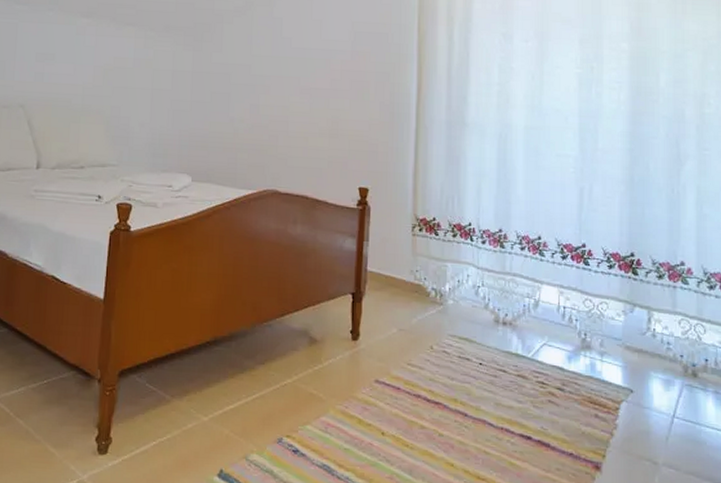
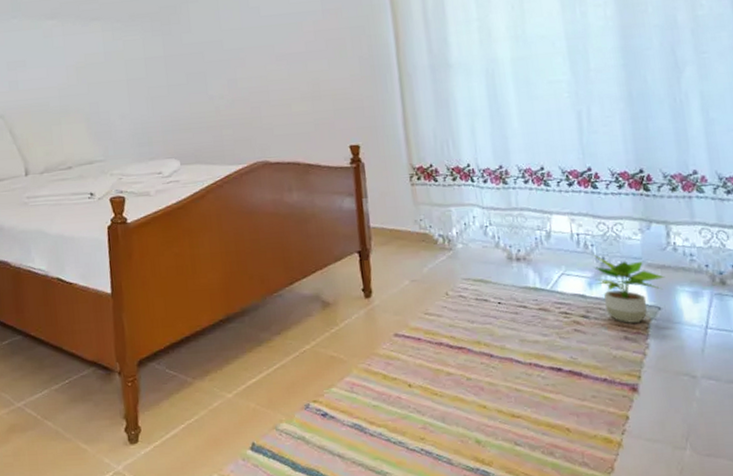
potted plant: none [575,330,642,402] -> present [593,255,666,323]

